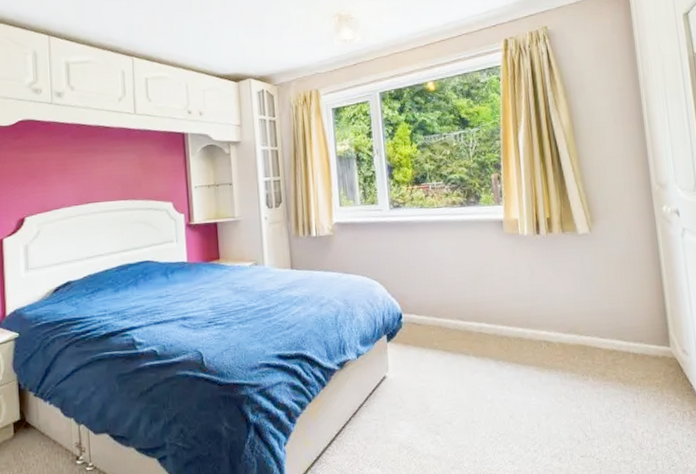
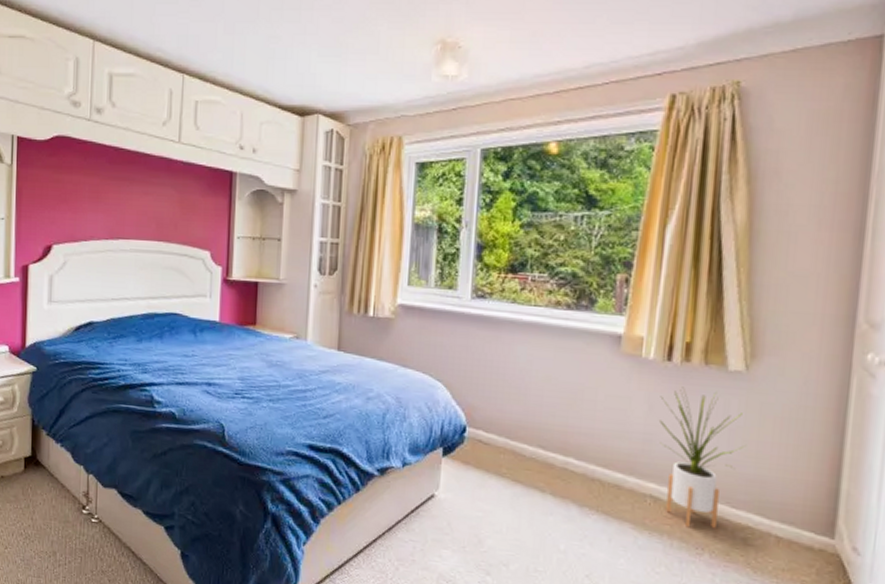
house plant: none [537,252,599,361] -> present [659,386,743,529]

